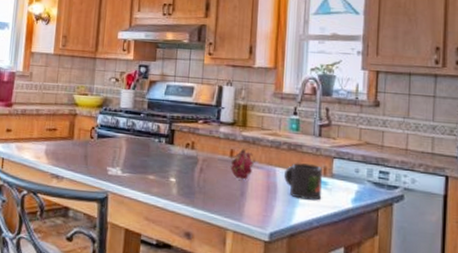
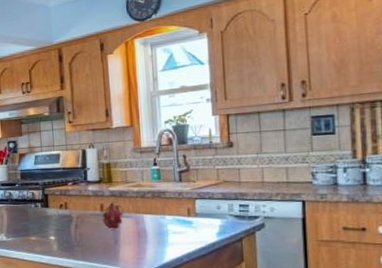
mug: present [284,163,324,200] -> none [152,207,189,239]

